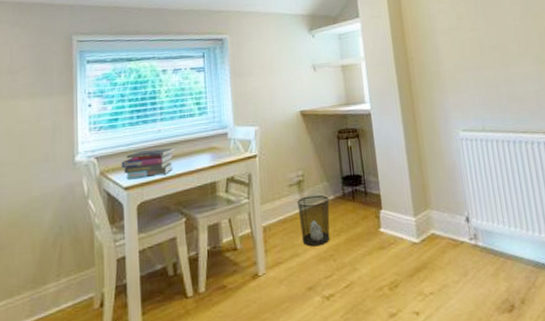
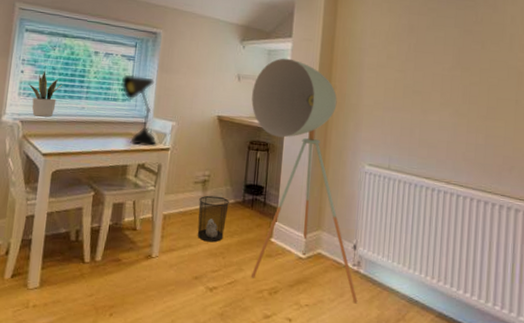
potted plant: none [98,99,135,151] -> present [28,70,63,118]
books: present [121,147,176,180] -> none [43,123,96,150]
desk lamp: none [195,86,242,159] -> present [122,74,157,146]
floor lamp: none [330,39,483,281] -> present [251,58,358,304]

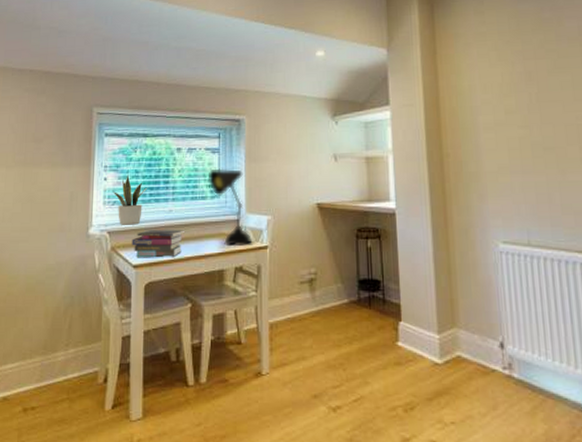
books: none [43,123,96,150] -> present [132,230,186,258]
waste bin: present [197,195,229,242] -> none [308,296,343,352]
floor lamp: present [251,58,358,304] -> none [352,129,517,418]

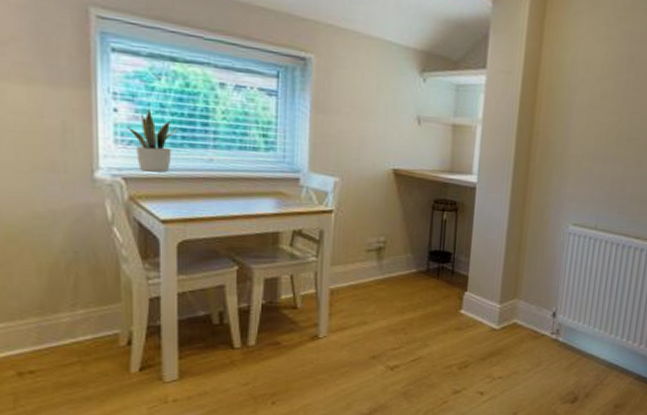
books: present [132,230,186,258] -> none [158,180,231,214]
desk lamp: present [209,168,253,246] -> none [263,114,316,208]

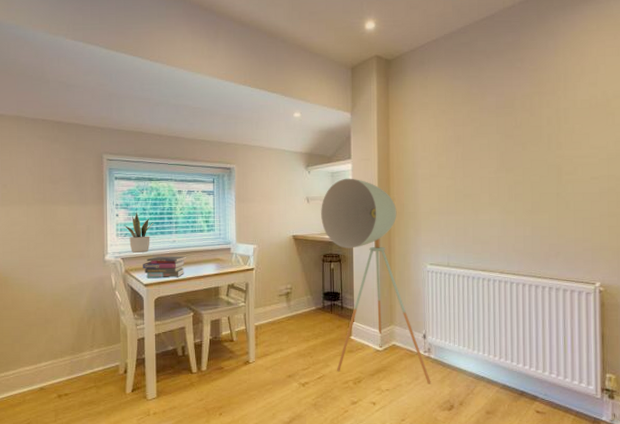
books: none [158,180,231,214] -> present [142,256,187,279]
floor lamp: none [435,95,555,372] -> present [321,178,431,384]

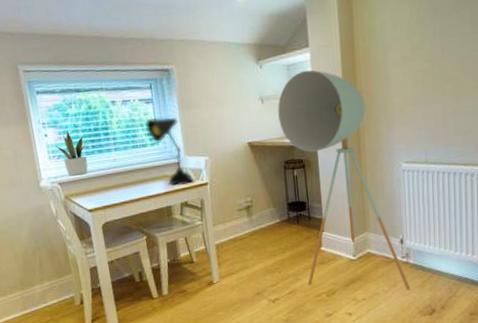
books: present [142,256,187,279] -> none [83,175,132,203]
desk lamp: none [205,207,242,268] -> present [145,117,194,186]

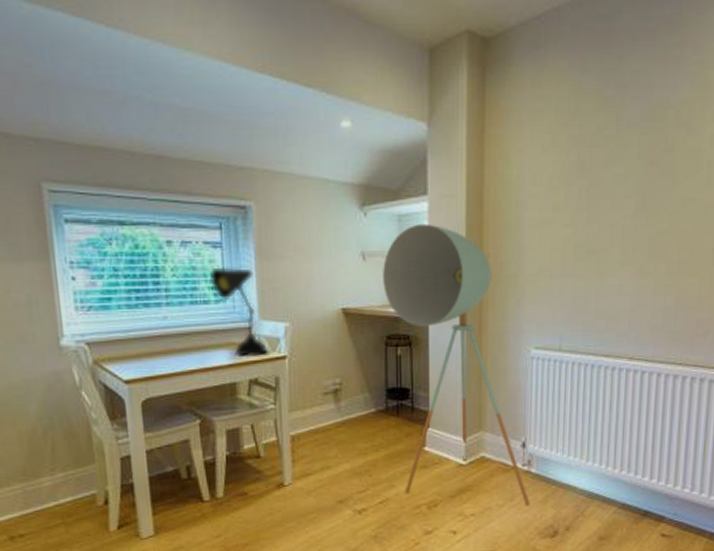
potted plant: present [55,130,89,177] -> none [85,273,133,336]

